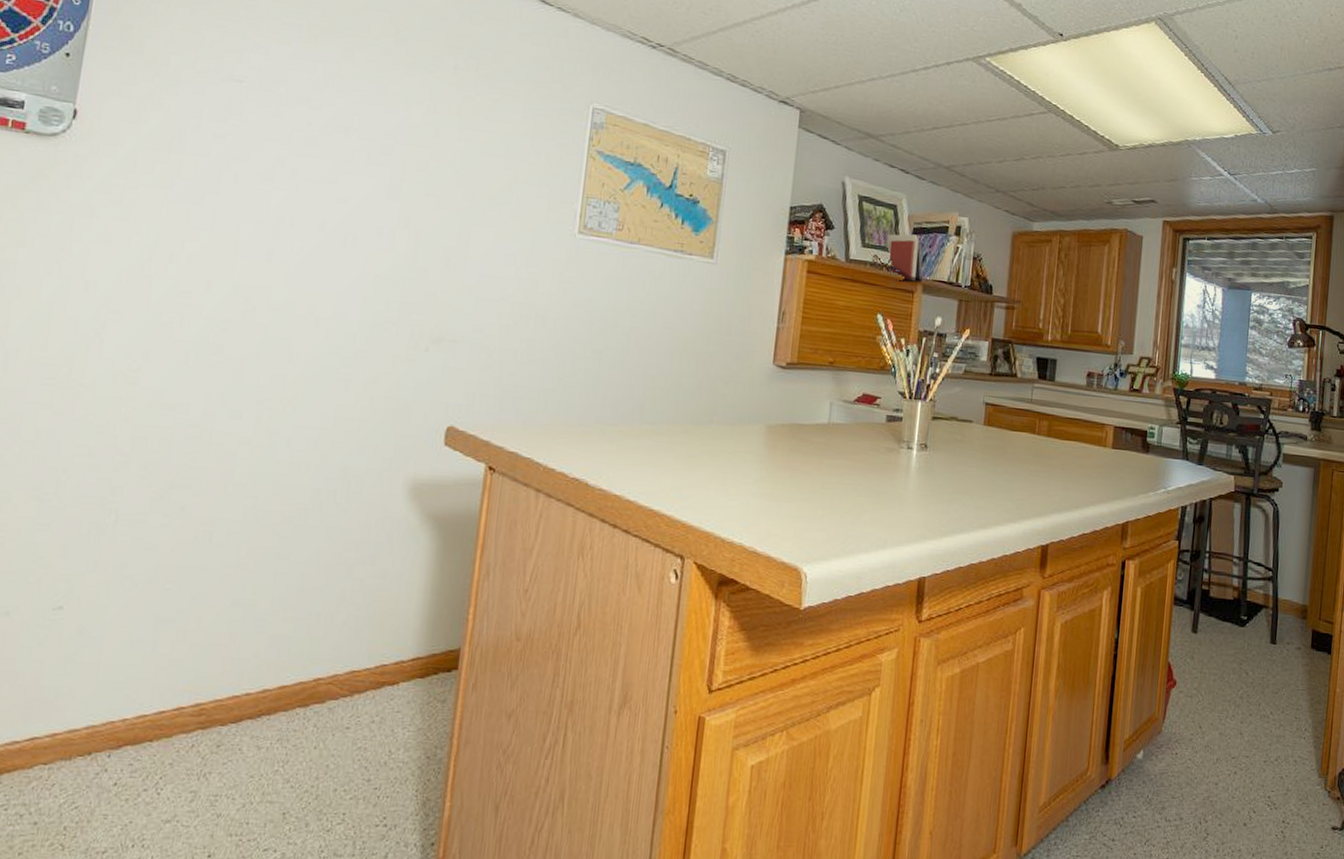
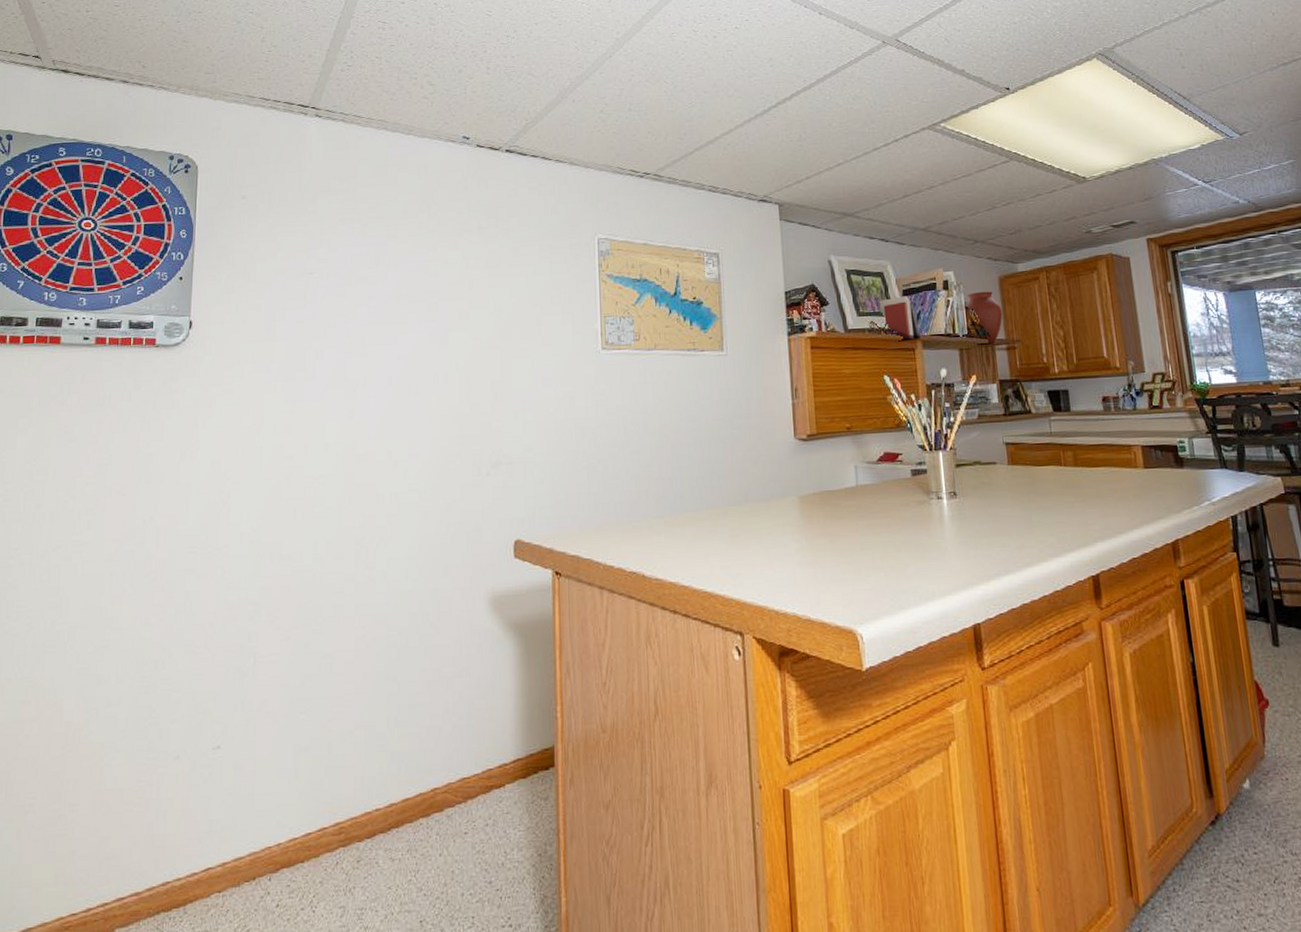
vase: none [971,243,1009,302] -> present [964,291,1003,346]

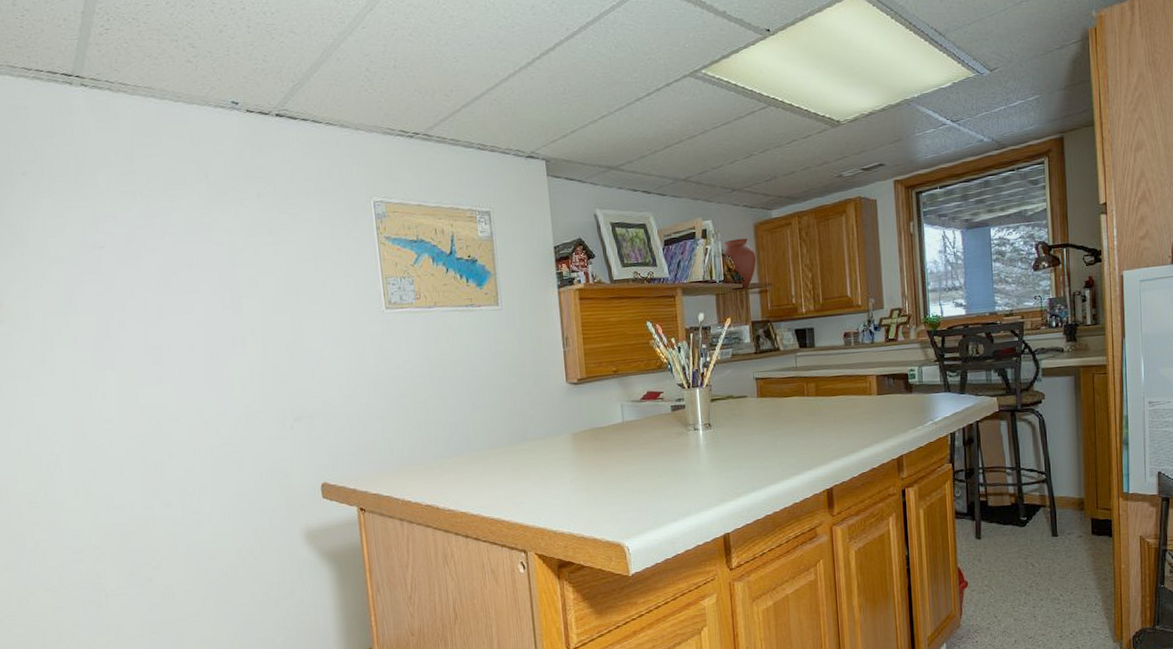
books: present [879,296,920,342] -> none [642,246,680,290]

